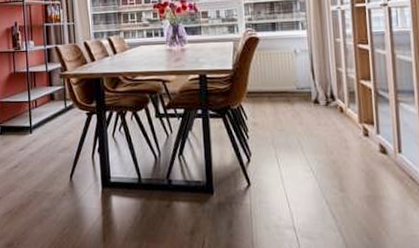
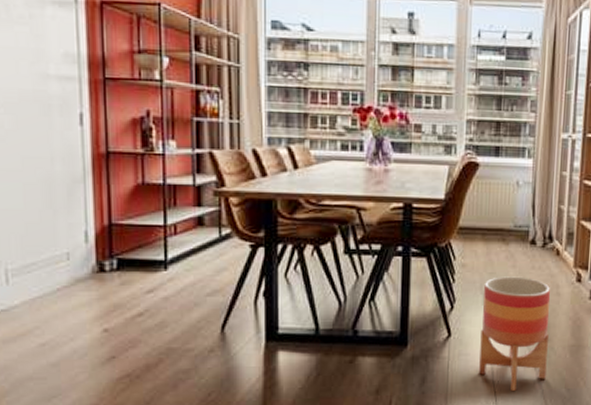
planter: none [276,132,346,238] -> present [479,276,550,392]

